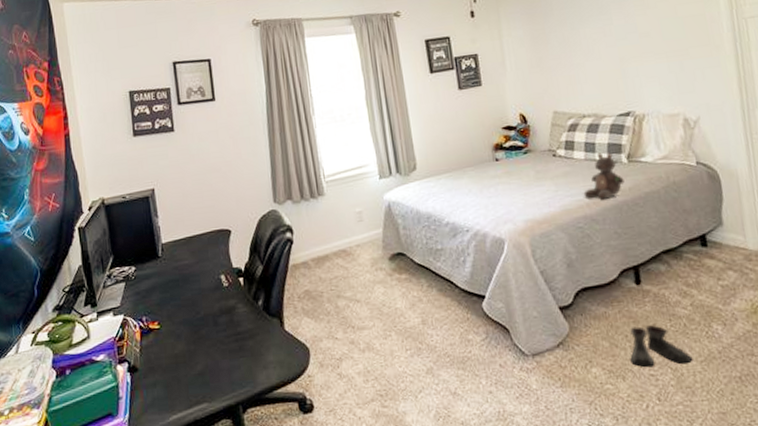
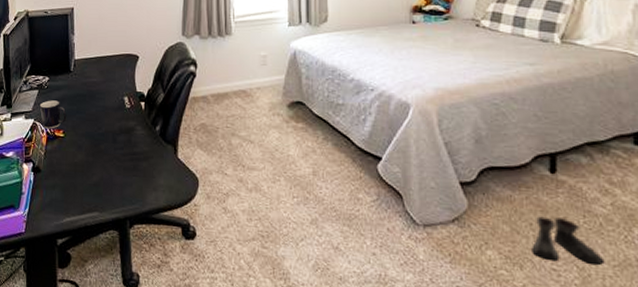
mug: none [128,290,160,323] -> present [39,100,67,129]
stuffed animal: present [583,152,625,200] -> none [504,29,553,78]

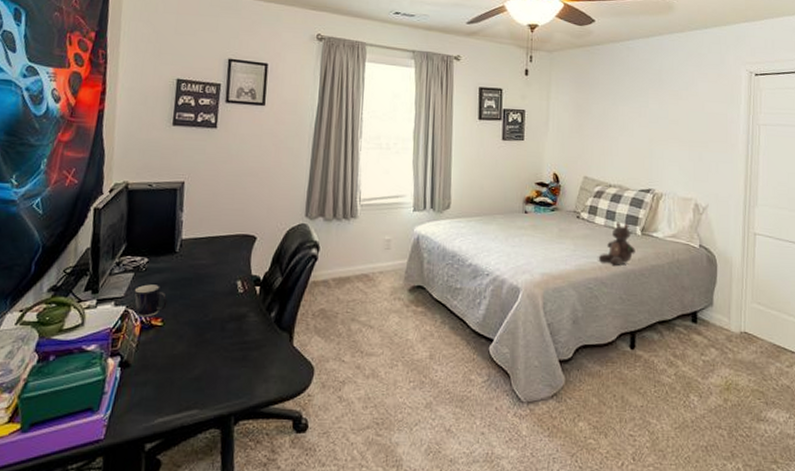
stuffed animal: none [504,29,553,78] -> present [598,221,635,265]
socks: present [532,216,605,265] -> none [614,388,669,428]

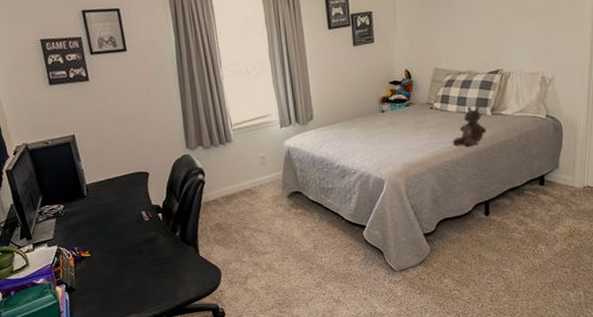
mug: present [133,284,168,317] -> none [60,225,90,252]

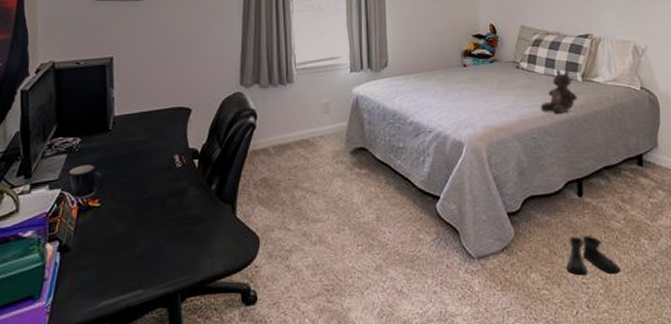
mug: none [60,225,90,252] -> present [68,165,104,199]
socks: none [474,246,520,278] -> present [566,236,621,276]

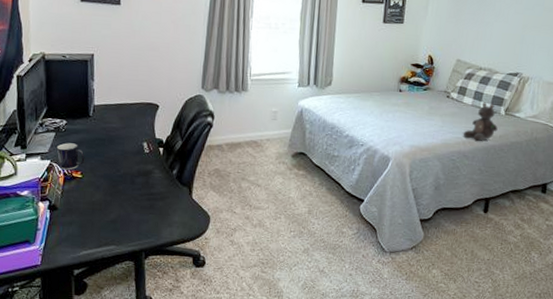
socks: present [566,236,621,276] -> none [463,244,510,278]

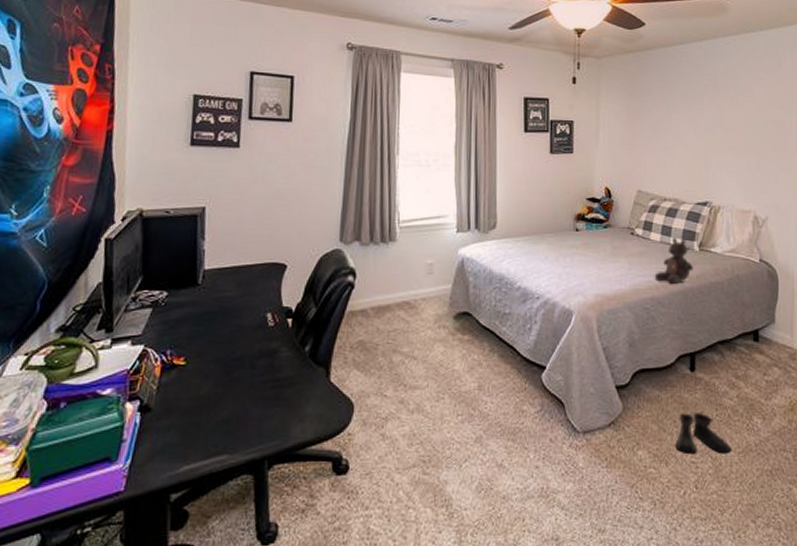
mug: present [56,142,85,170] -> none [152,320,190,356]
socks: none [463,244,510,278] -> present [675,413,732,455]

